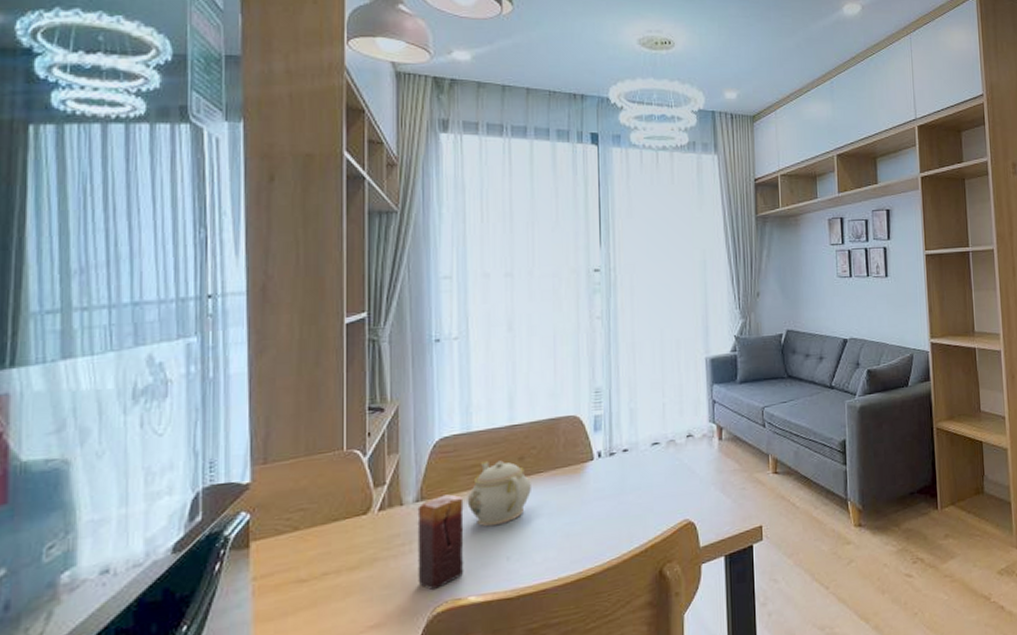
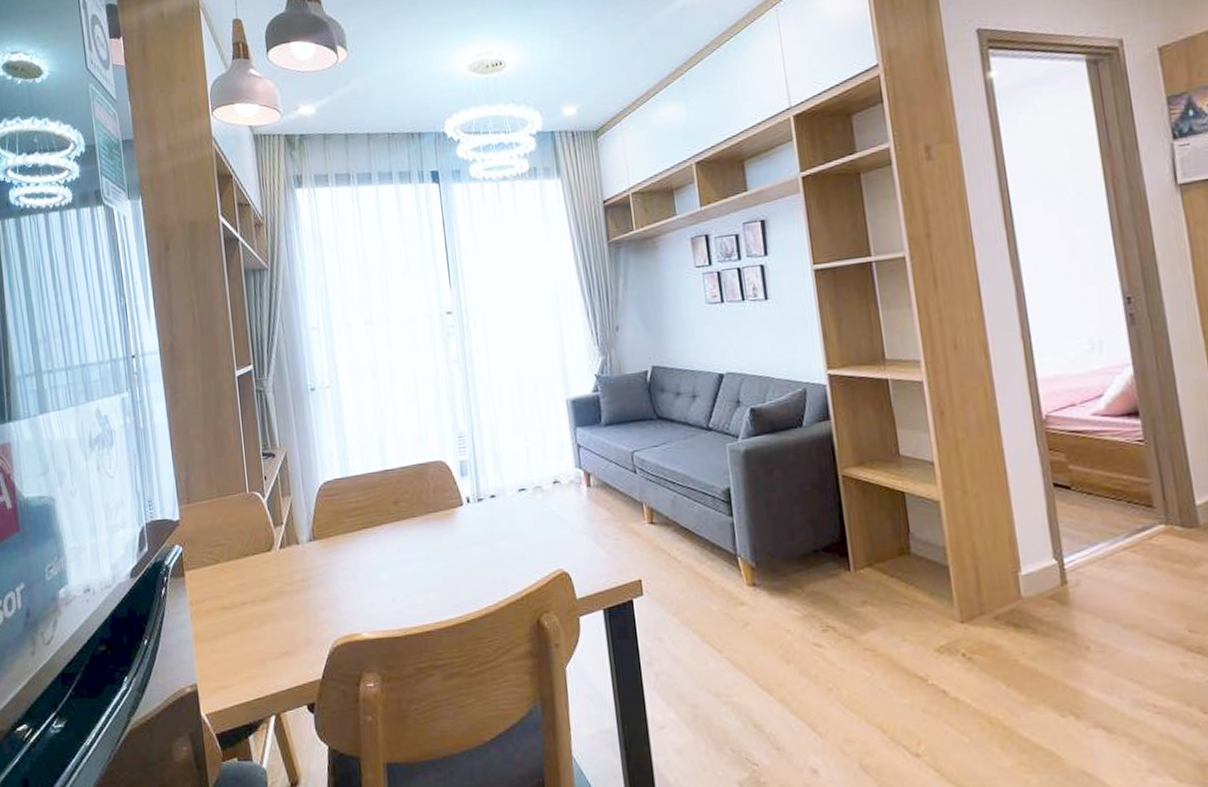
candle: present [417,494,464,590] -> none [311,535,356,624]
teapot: present [467,460,531,527] -> none [352,504,408,568]

